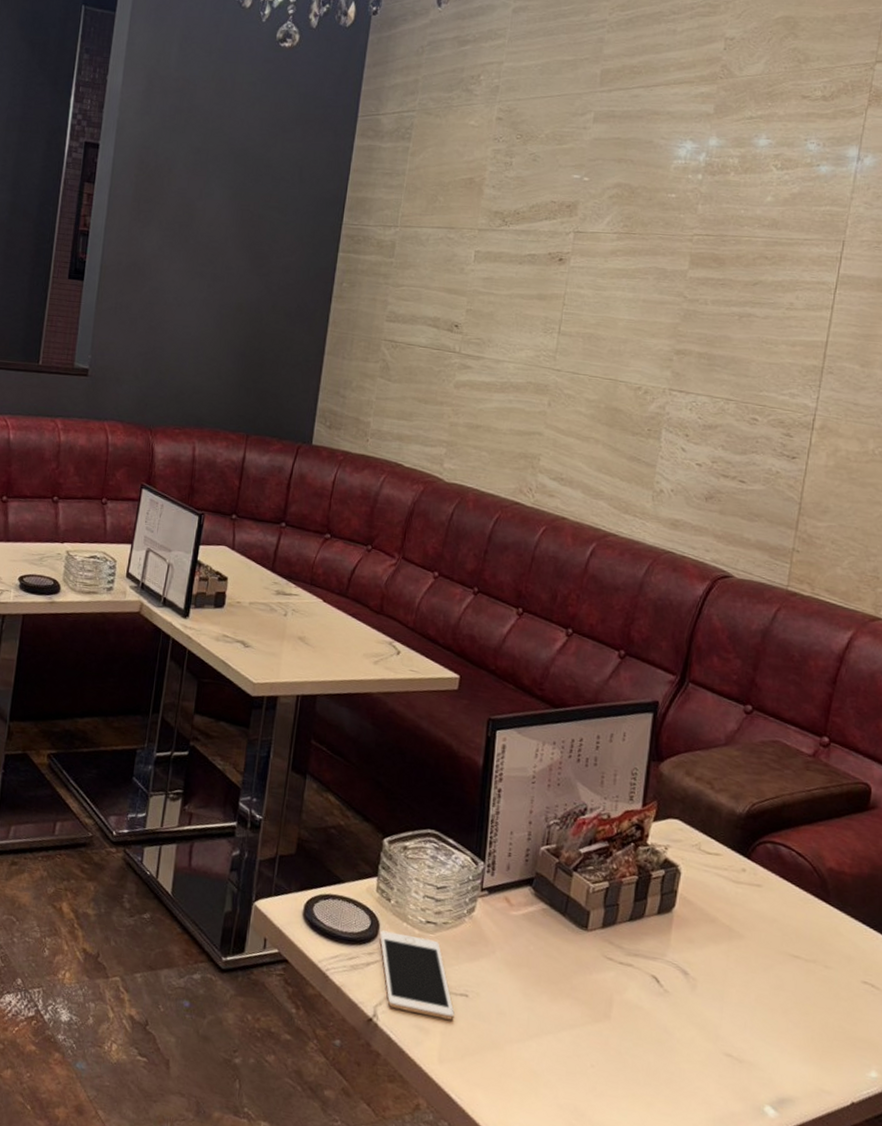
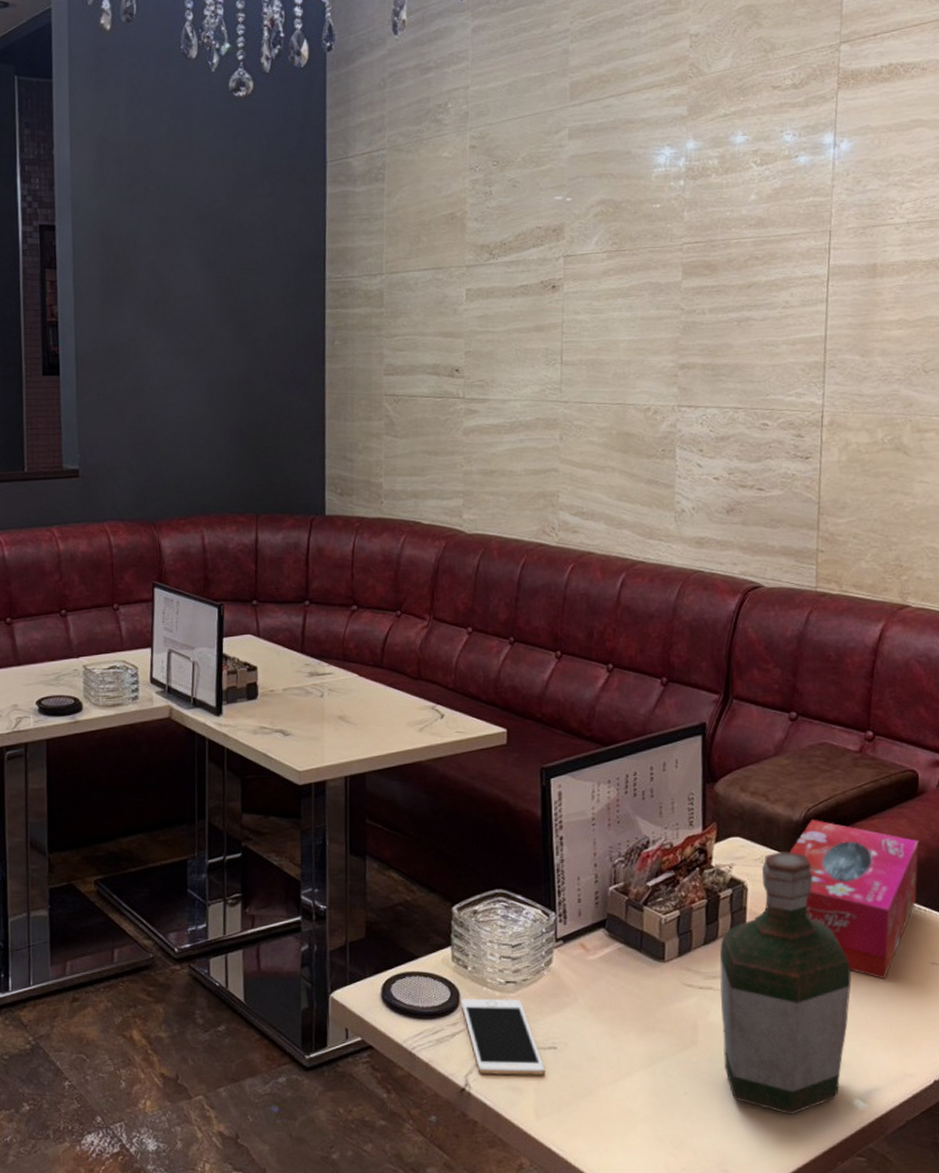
bottle: none [635,841,778,1109] -> present [719,851,851,1115]
tissue box: none [728,815,864,990] -> present [789,820,919,980]

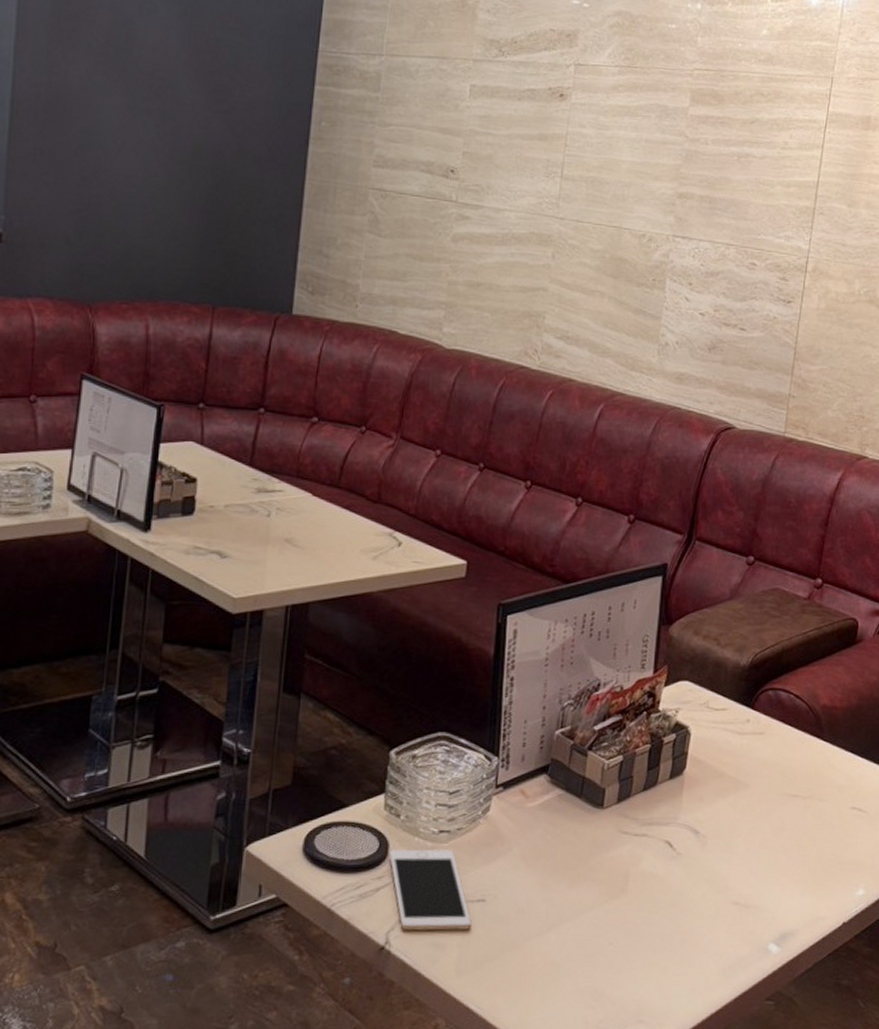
bottle: present [719,851,851,1115] -> none [651,696,779,961]
tissue box: present [789,820,919,980] -> none [734,665,853,825]

